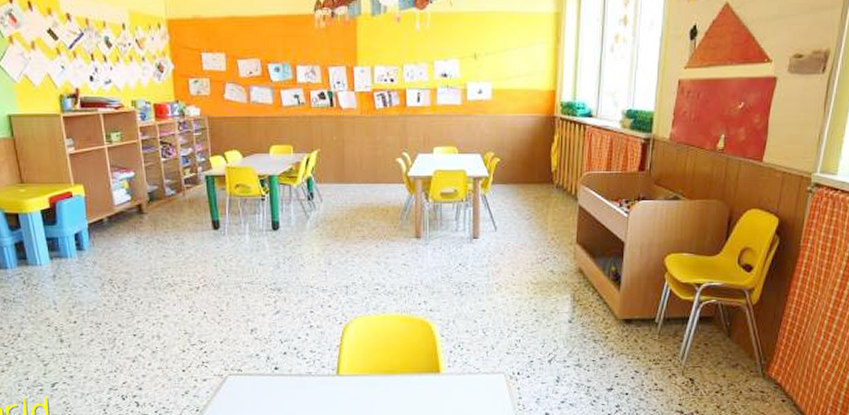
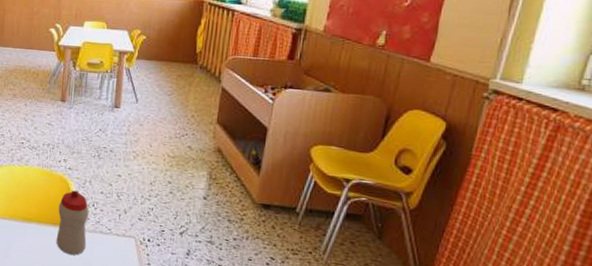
sippy cup: none [422,333,455,402] -> present [56,190,89,255]

